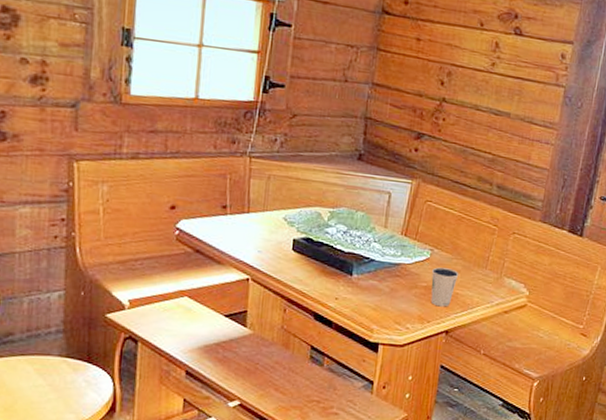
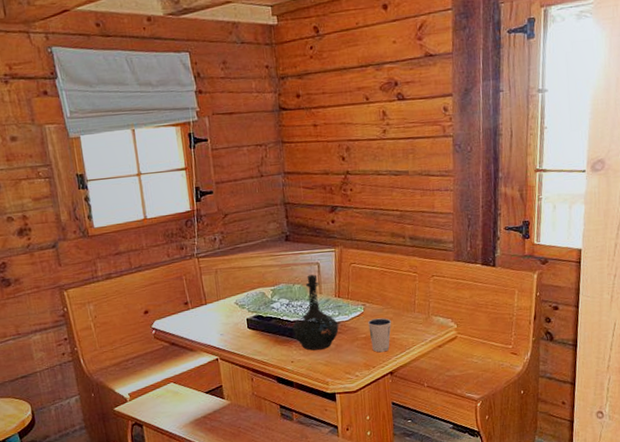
bottle: none [344,203,398,291] -> present [292,274,339,351]

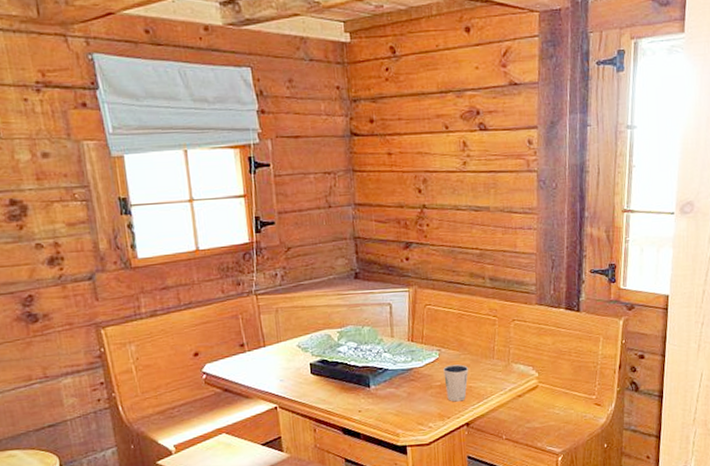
bottle: present [292,274,339,351] -> none [361,316,411,399]

